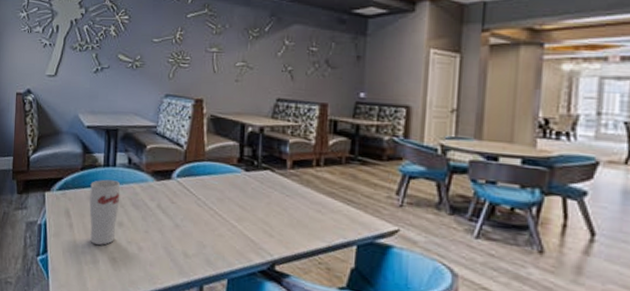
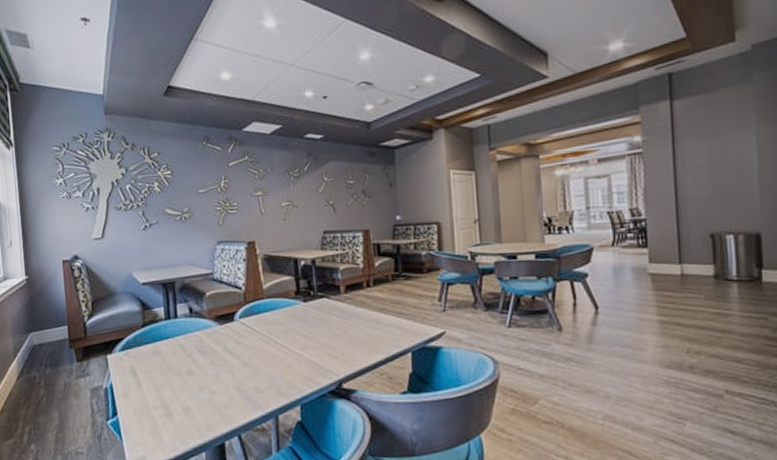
cup: present [89,179,121,245] -> none [153,331,186,397]

